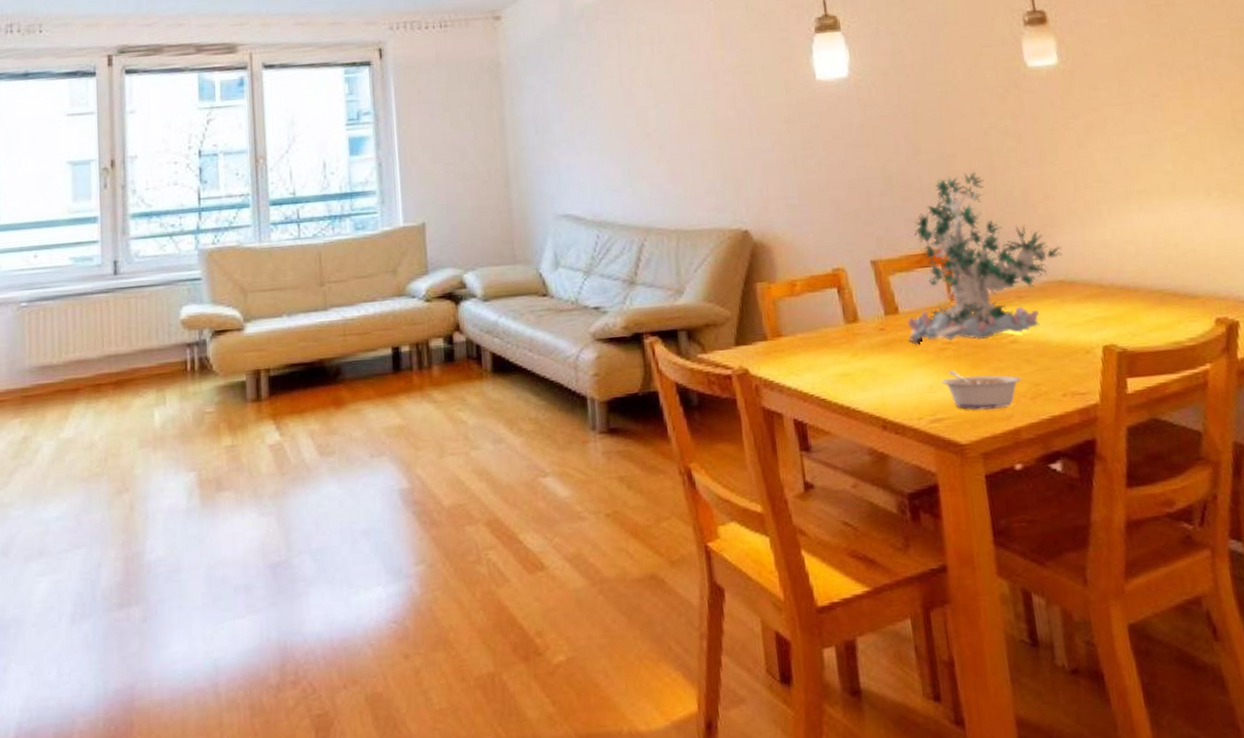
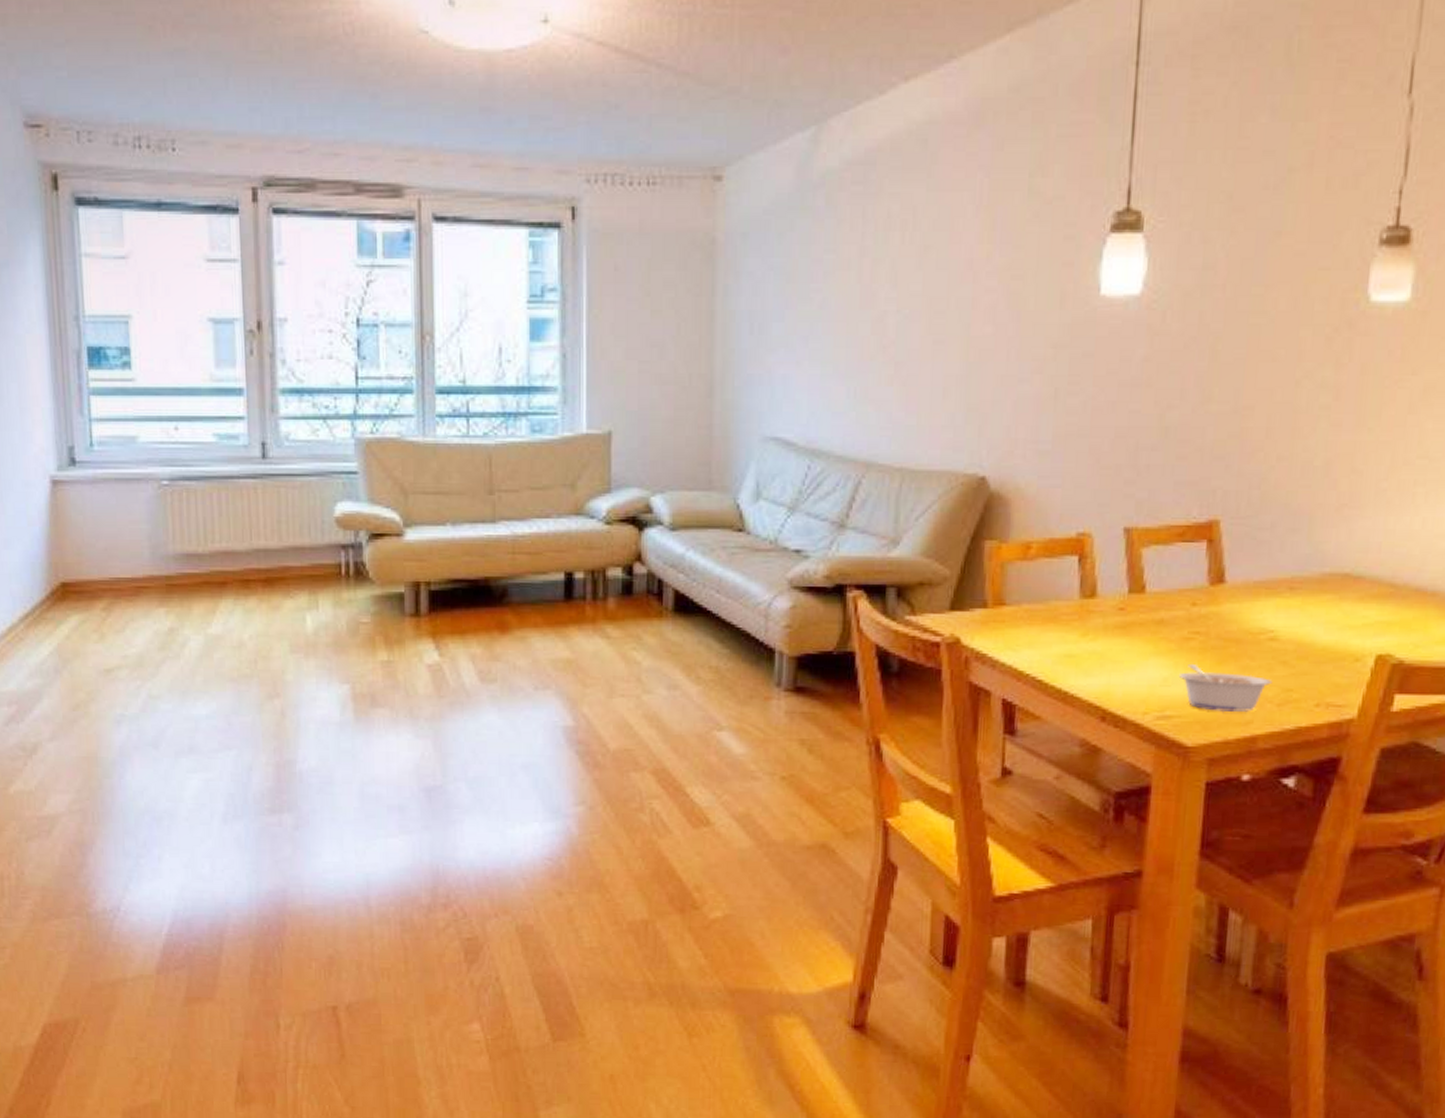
plant: present [907,172,1062,345] -> none [1150,431,1356,634]

